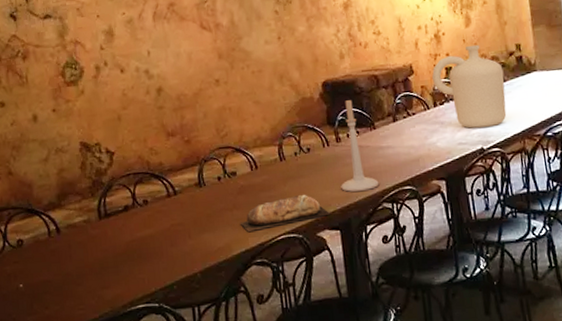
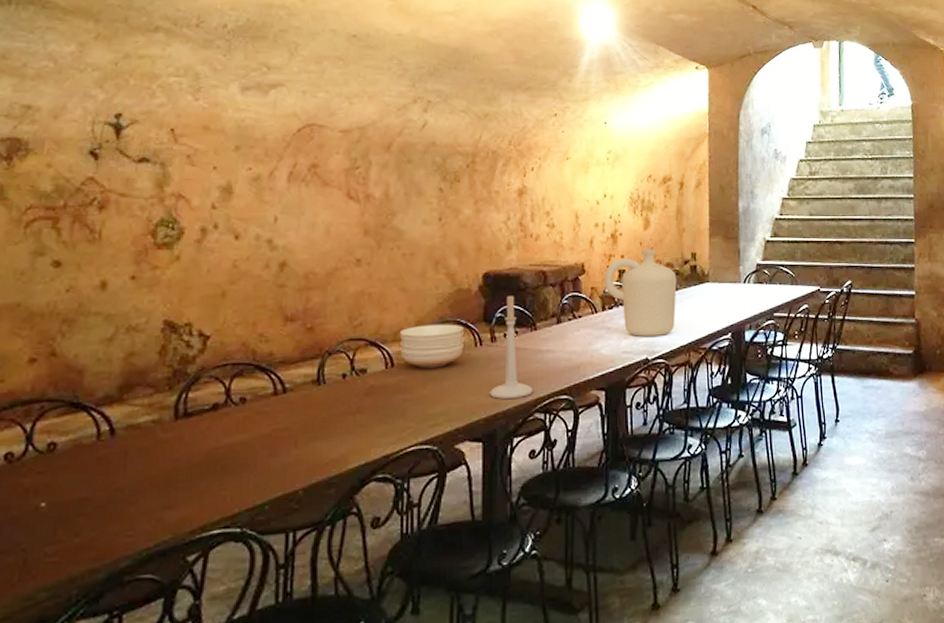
bread loaf: present [239,194,330,232] -> none [362,399,473,441]
bowl: none [258,129,314,169] -> present [399,324,464,369]

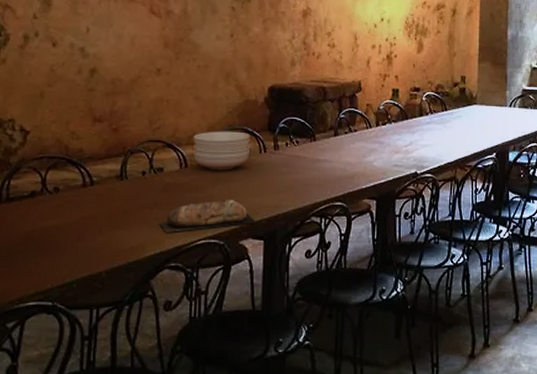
bread loaf: none [362,399,473,441] -> present [158,199,256,232]
candlestick: present [490,295,533,399] -> none [271,107,311,202]
water jug: present [603,249,677,338] -> none [378,71,446,153]

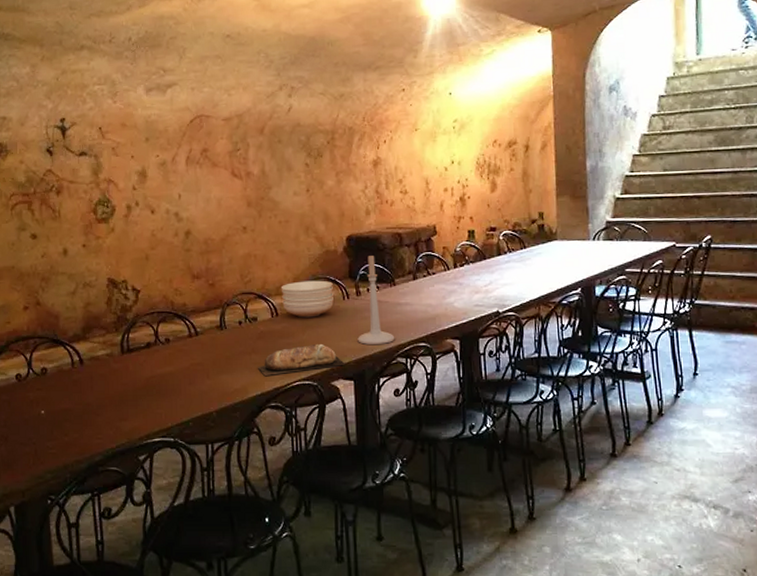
candlestick: none [271,107,311,202] -> present [357,255,395,344]

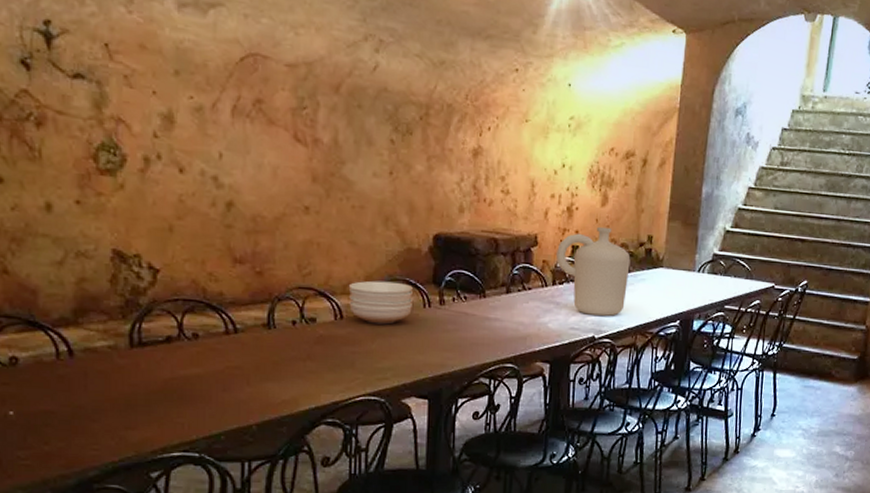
bread loaf: present [257,343,345,376] -> none [312,355,420,388]
candlestick: present [357,255,395,344] -> none [436,259,480,362]
water jug: none [454,210,525,292] -> present [555,226,631,317]

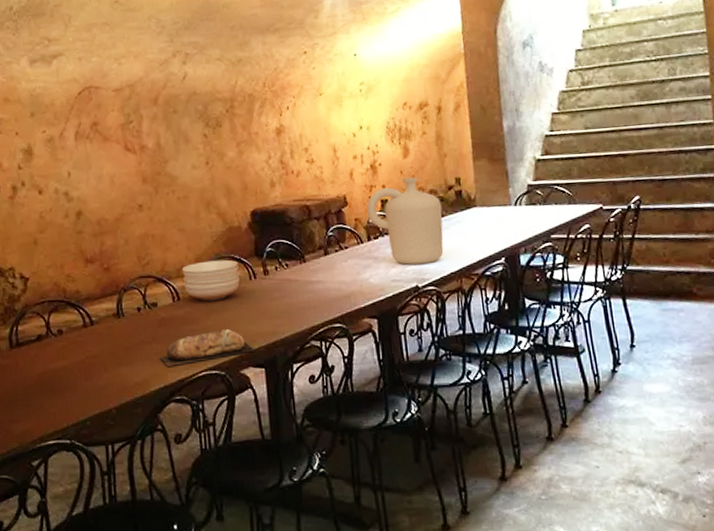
bread loaf: none [312,355,420,388] -> present [159,328,255,367]

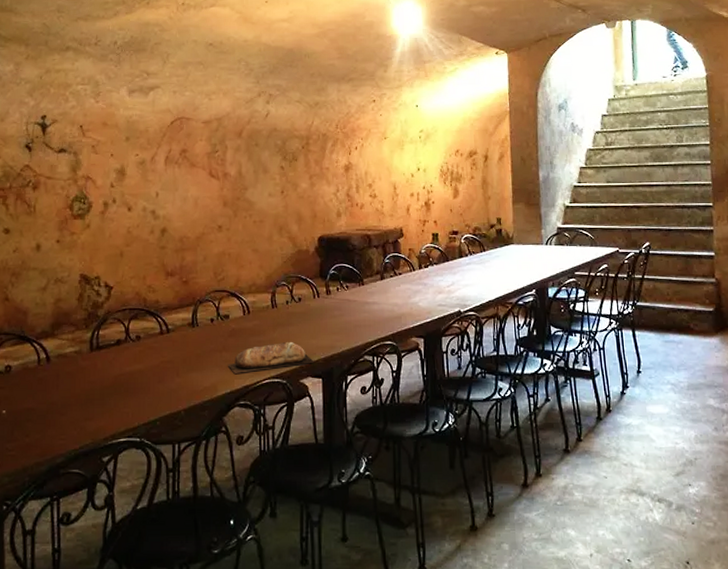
bowl: present [181,259,240,301] -> none [253,279,304,316]
water jug: present [366,176,444,266] -> none [419,215,485,293]

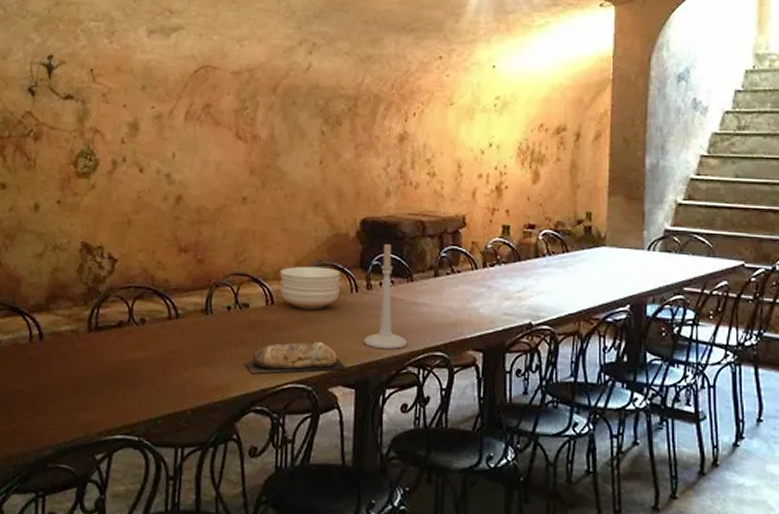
bowl: none [253,279,304,316] -> present [279,266,340,310]
candlestick: none [327,255,363,342] -> present [363,243,408,349]

